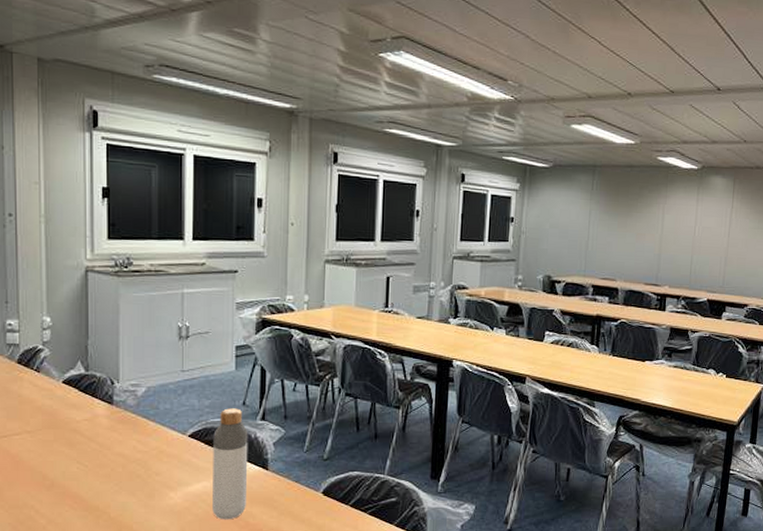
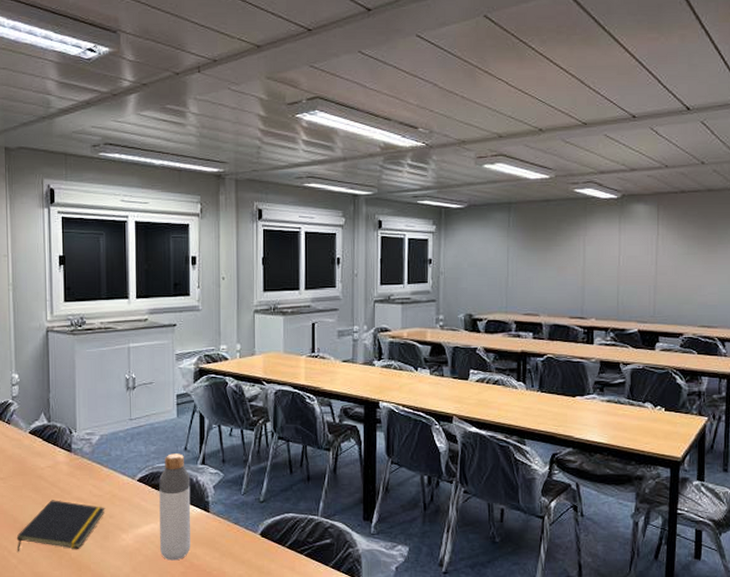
notepad: none [45,456,151,511] -> present [16,500,105,551]

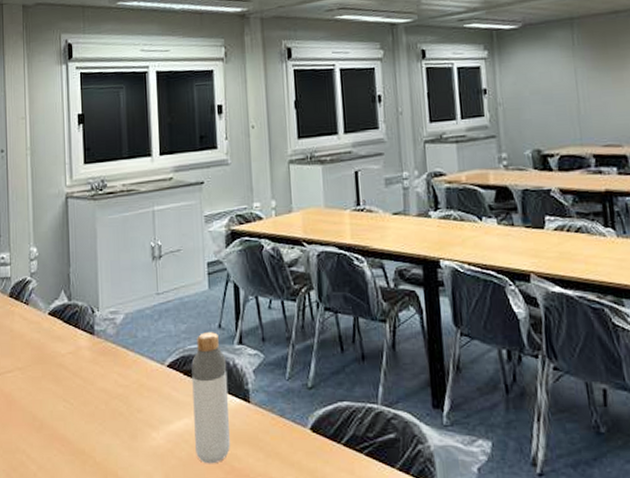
notepad: present [16,500,105,551] -> none [35,392,133,455]

